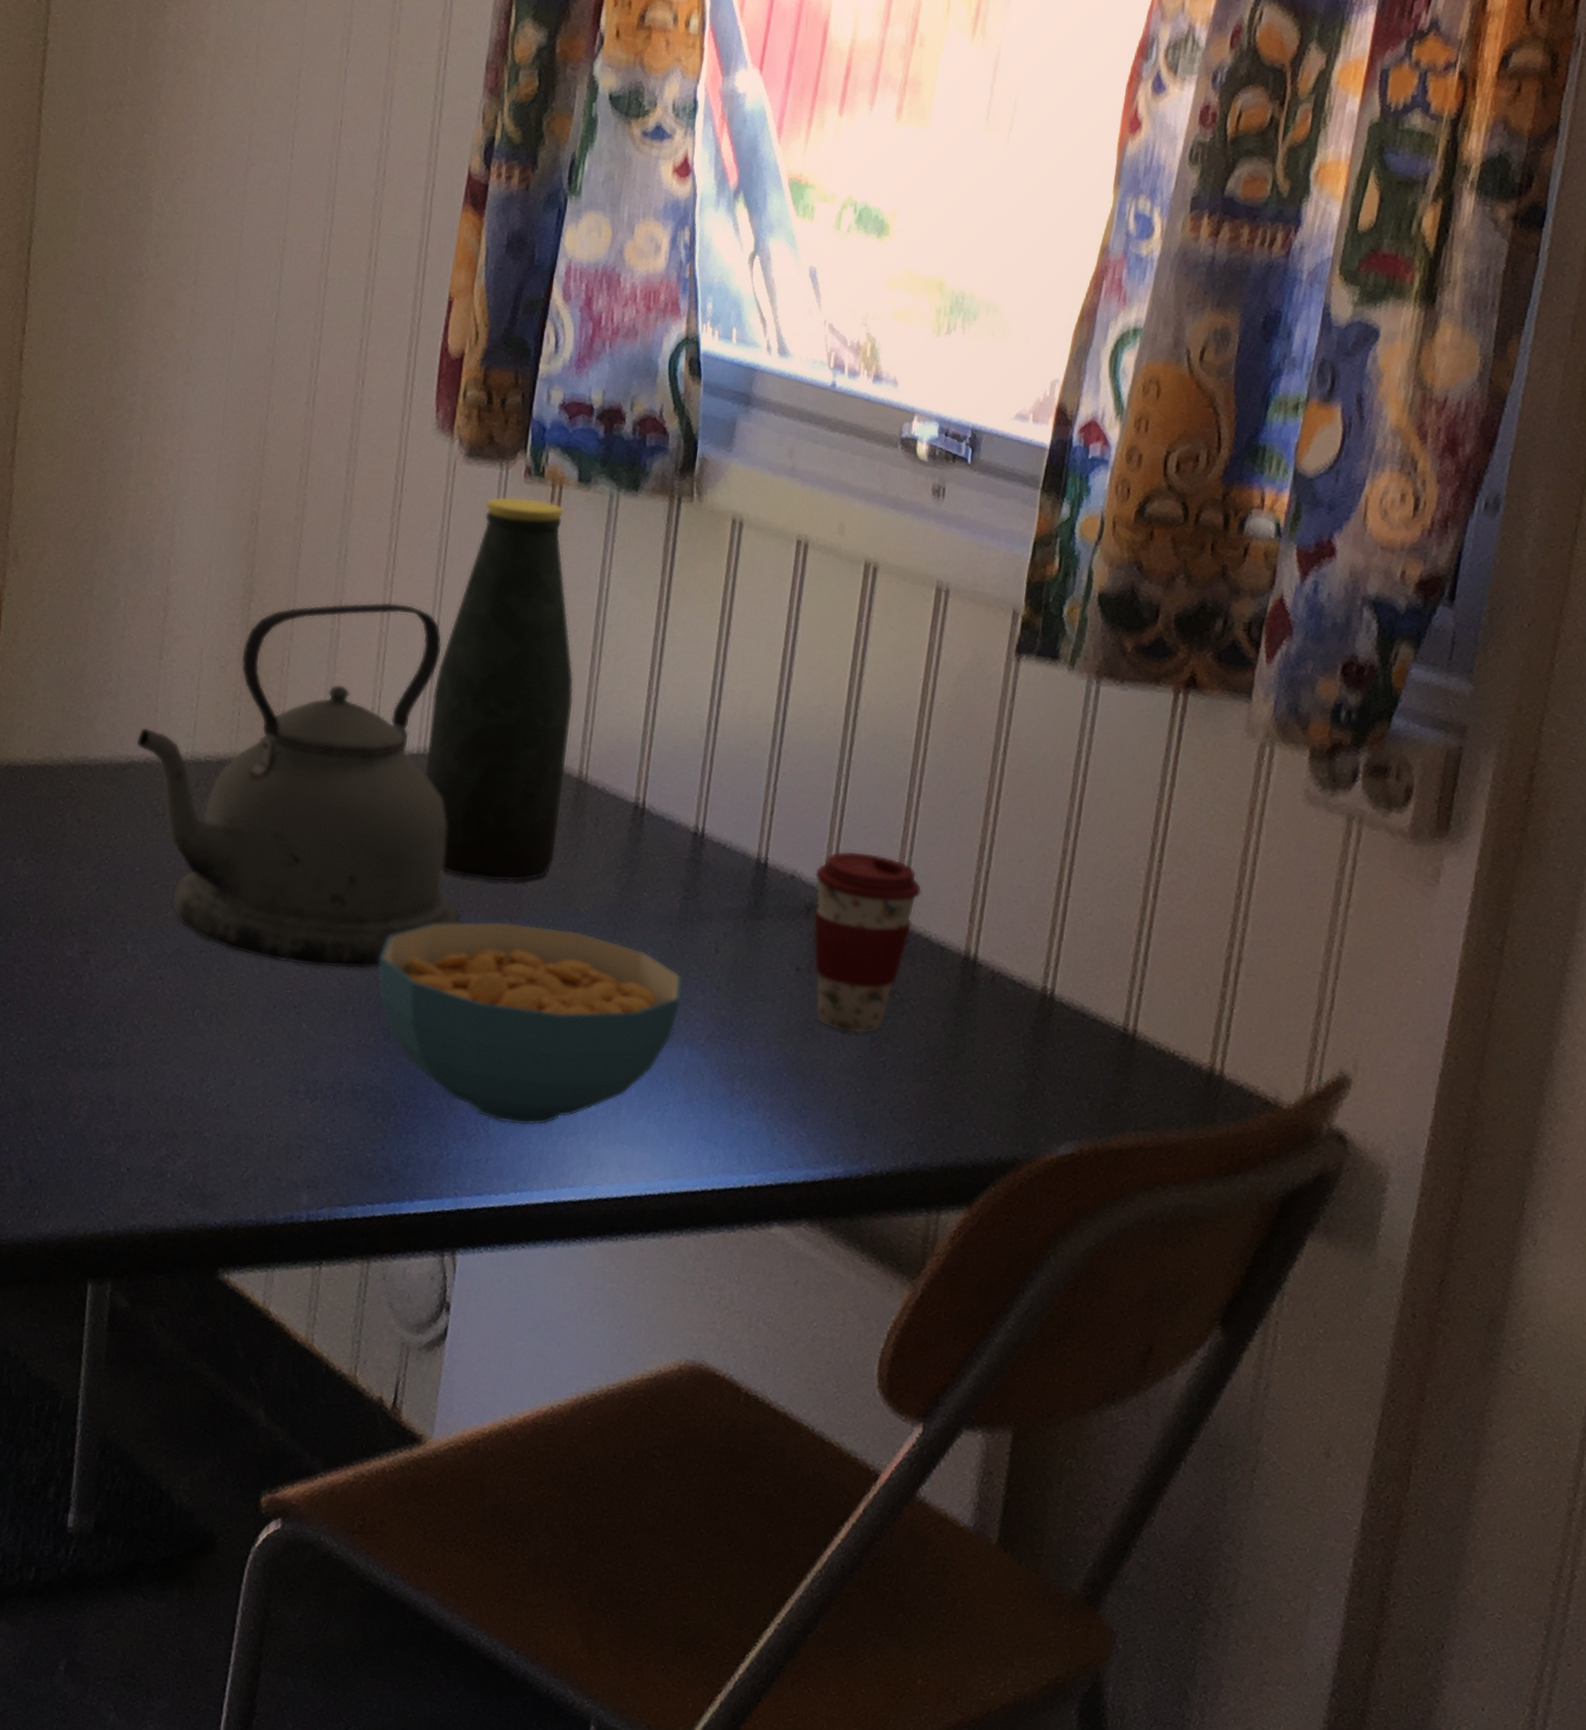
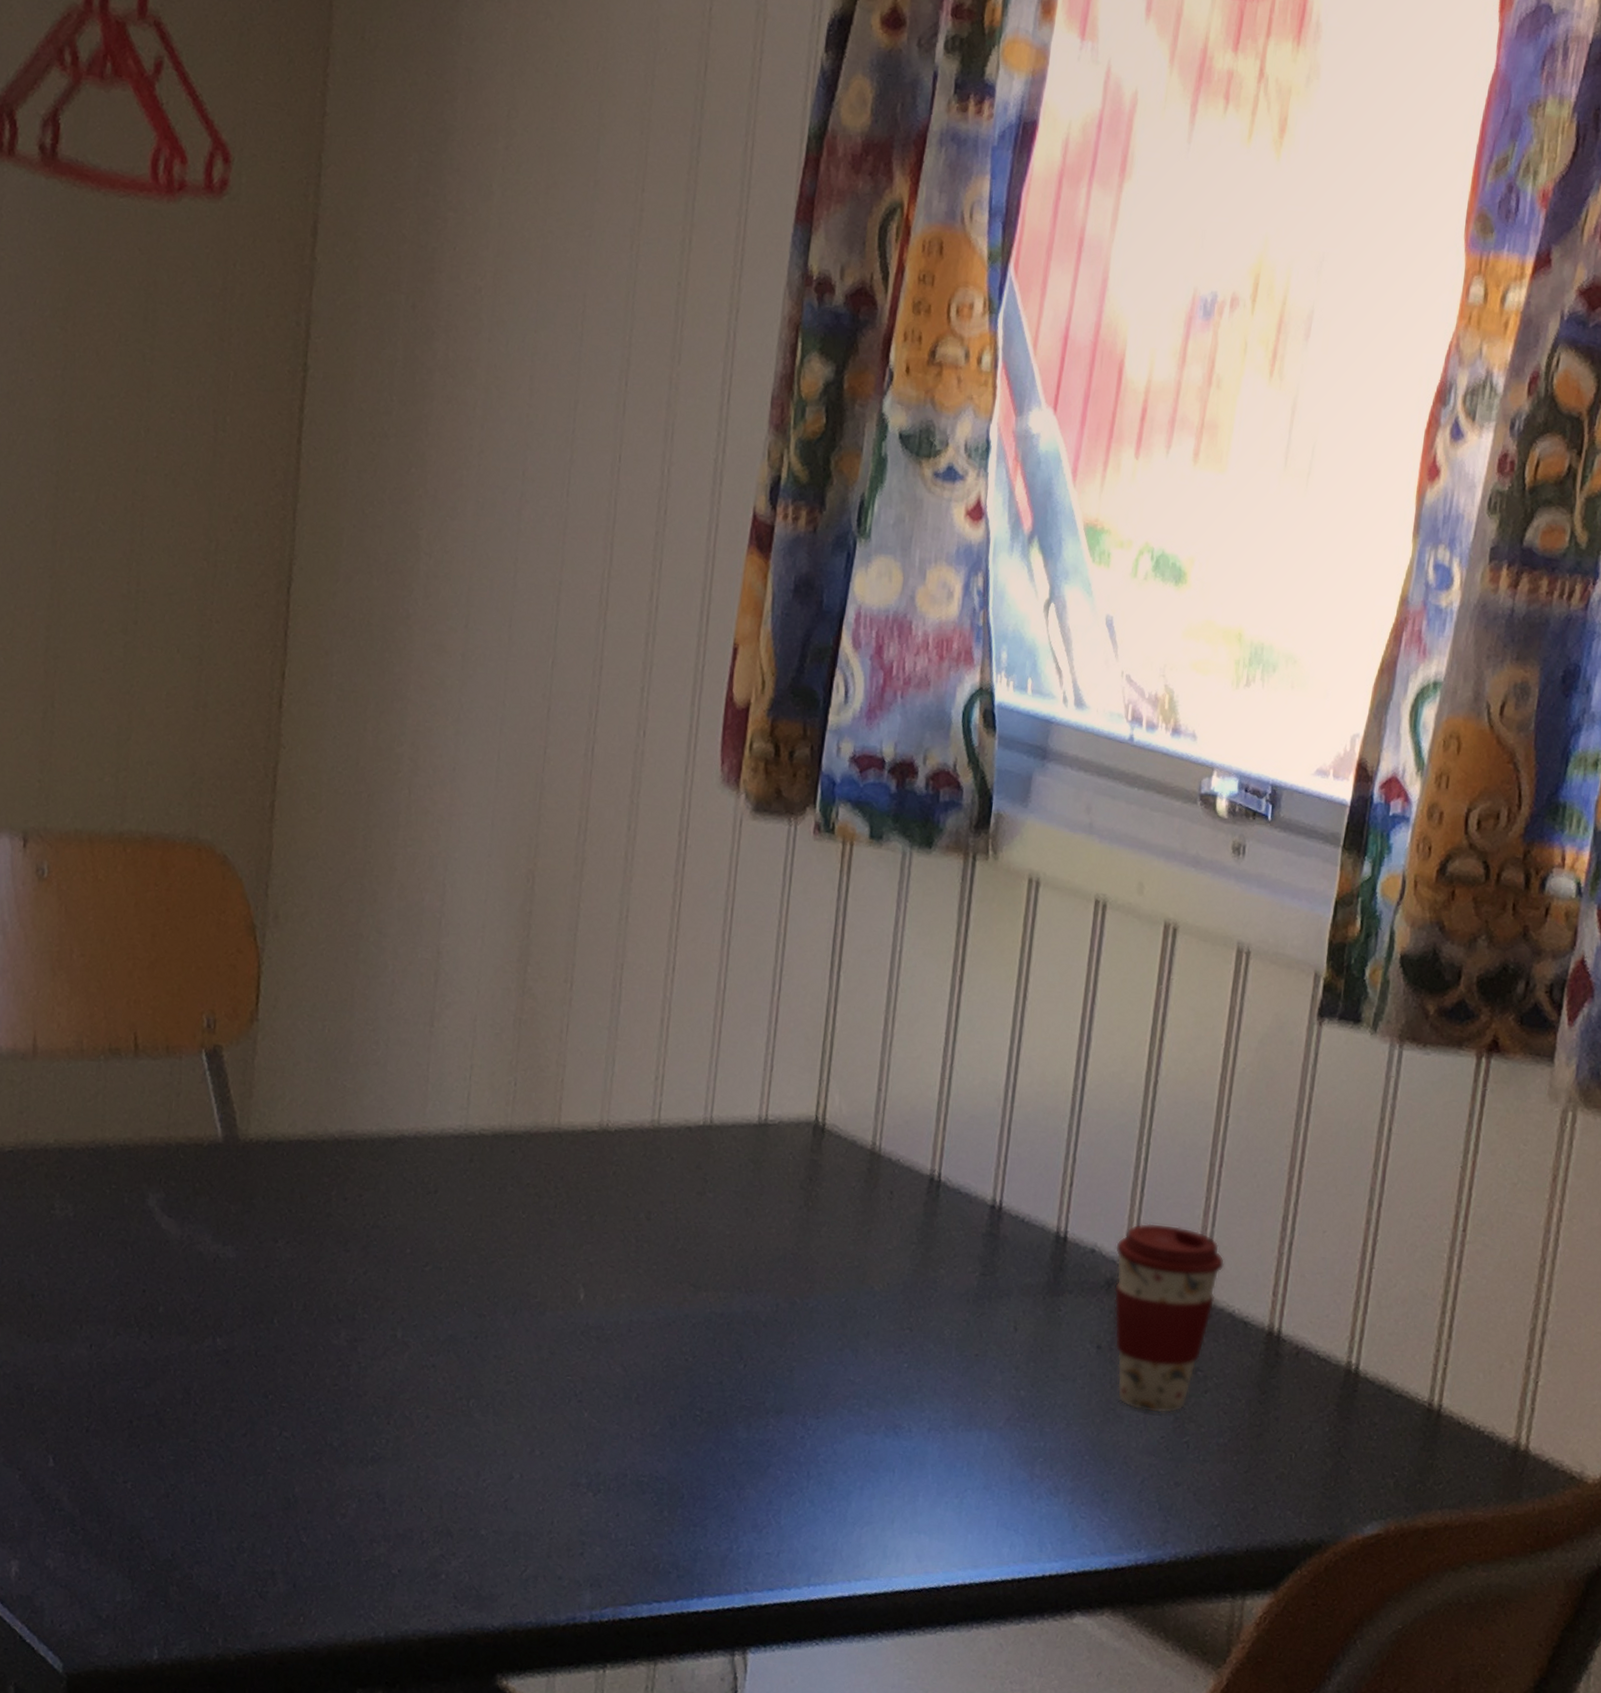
kettle: present [136,601,462,969] -> none [406,965,752,1354]
cereal bowl: present [378,920,684,1126] -> none [663,1300,982,1516]
bottle: present [424,496,574,882] -> none [710,853,867,1260]

